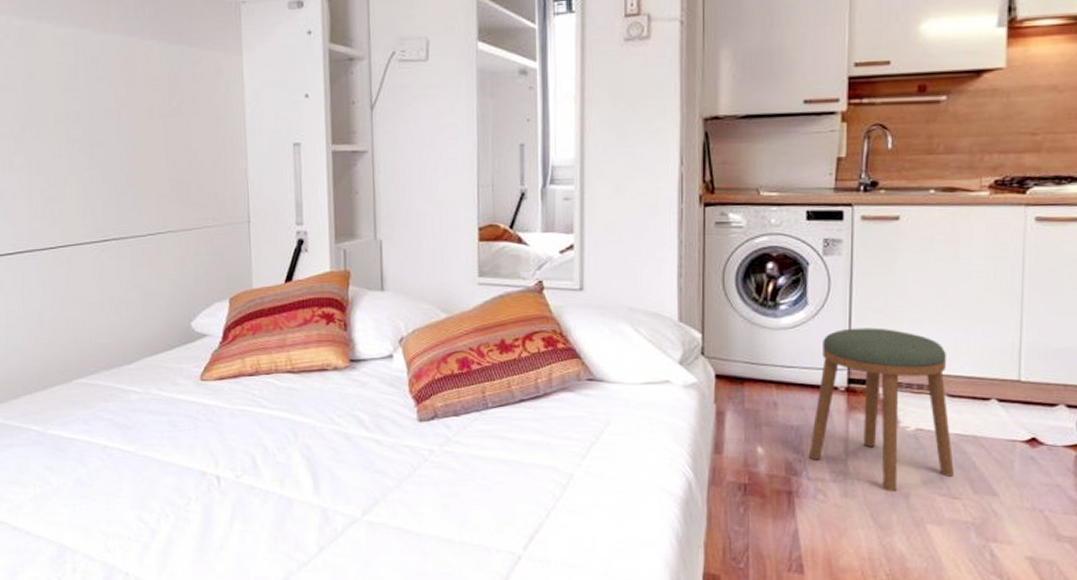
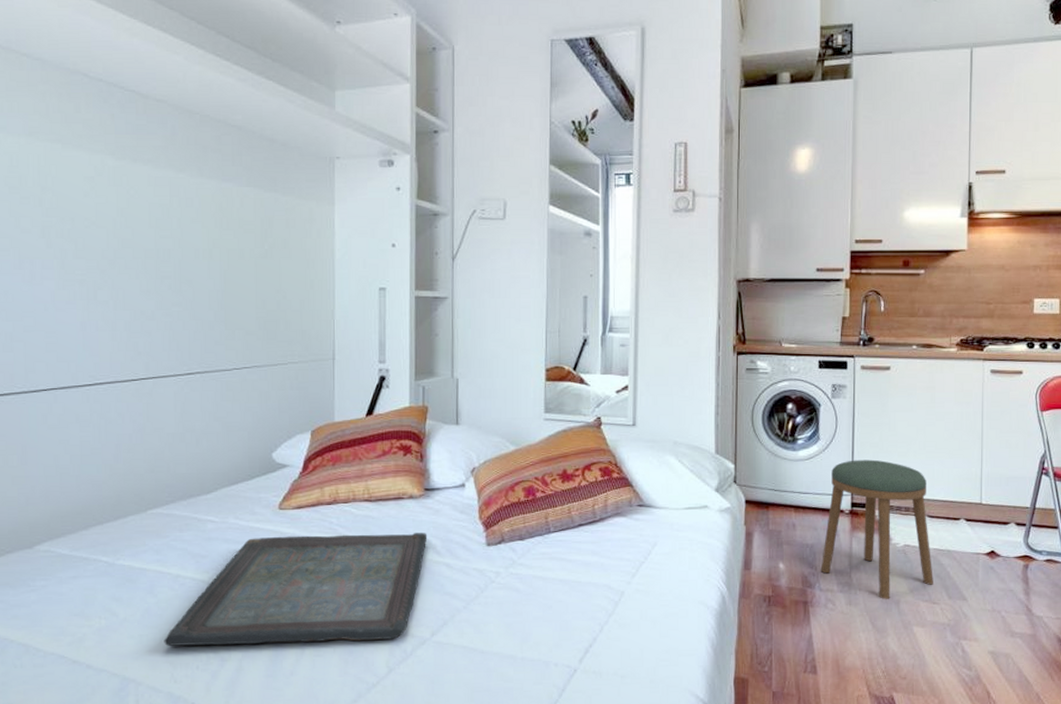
serving tray: none [96,407,355,518] -> present [164,533,428,646]

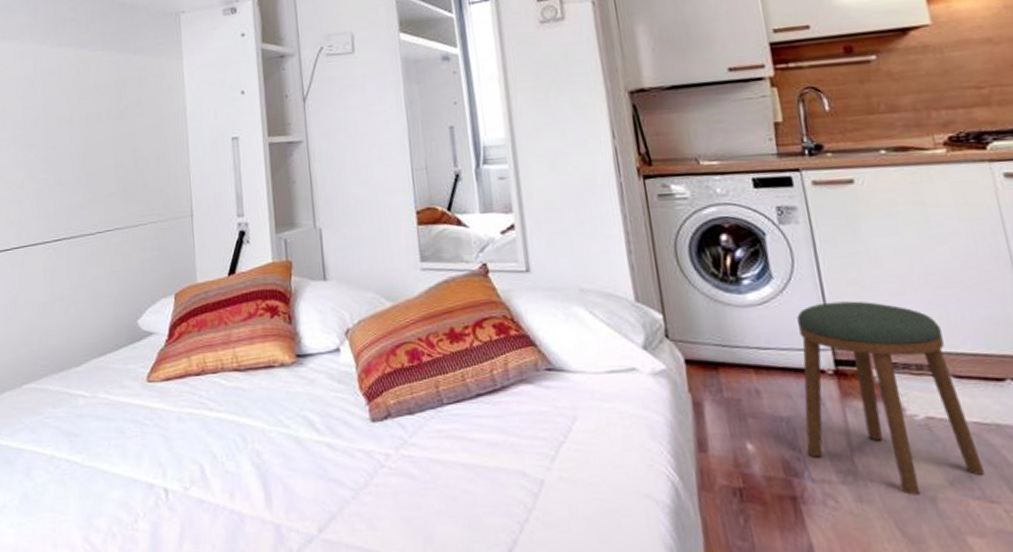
serving tray: present [164,533,428,646] -> none [41,407,305,538]

